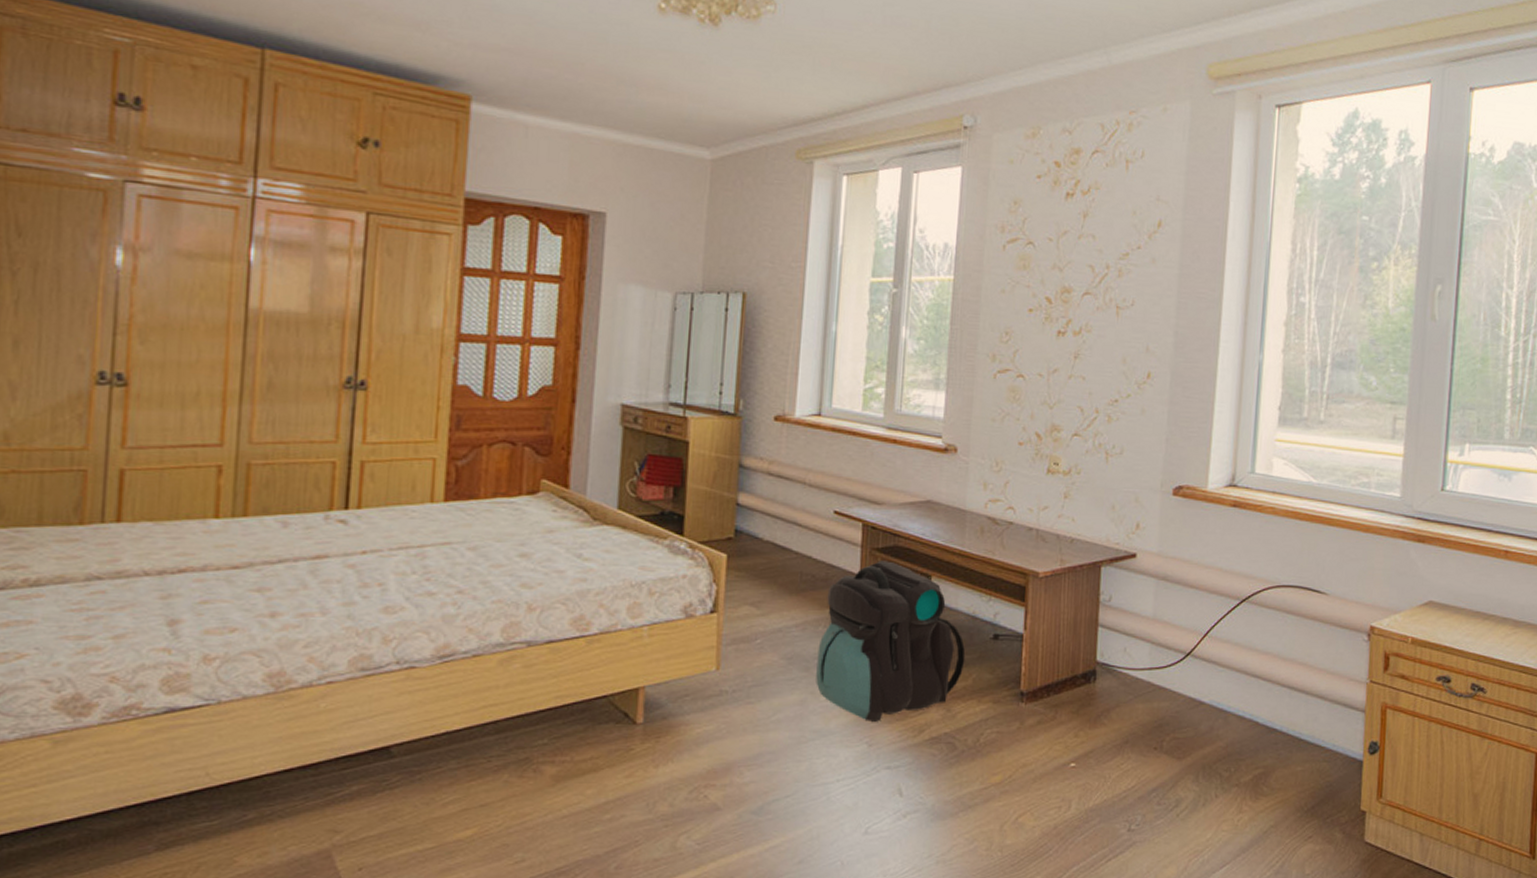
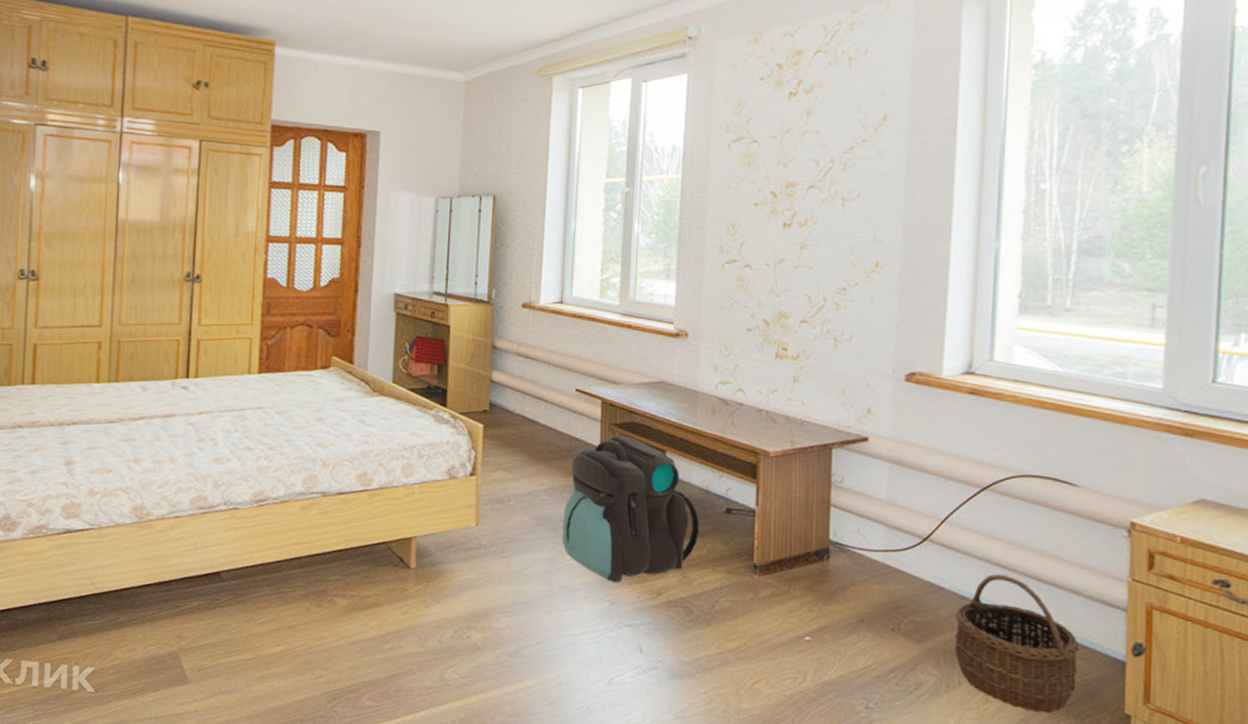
wicker basket: none [1212,684,1324,818] -> present [954,574,1080,714]

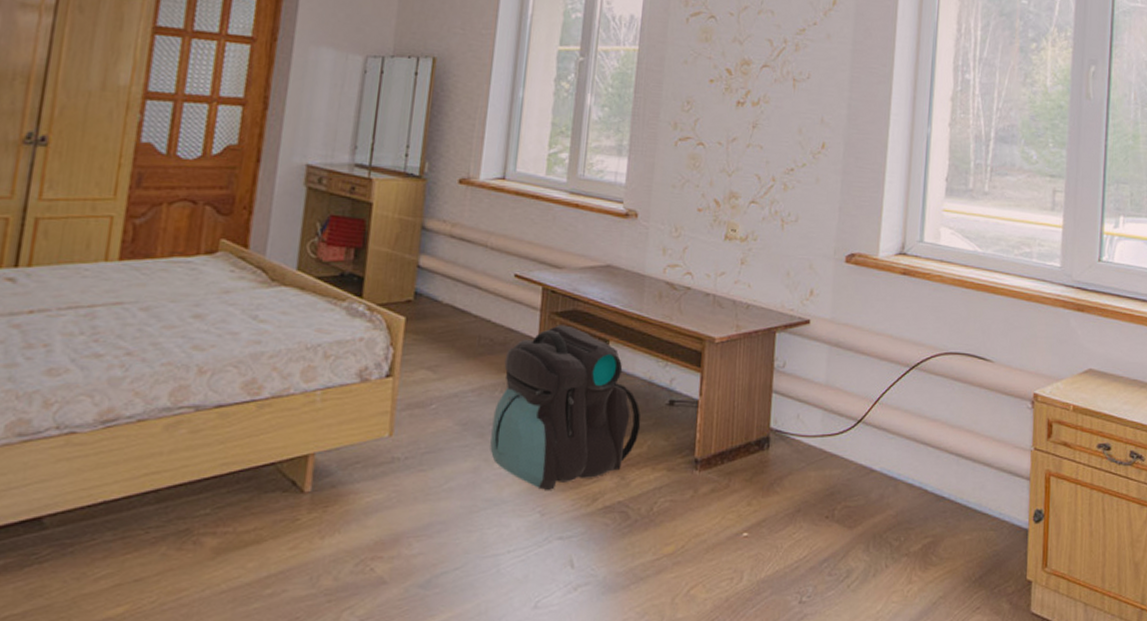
wicker basket: present [954,574,1080,714] -> none [882,452,991,588]

